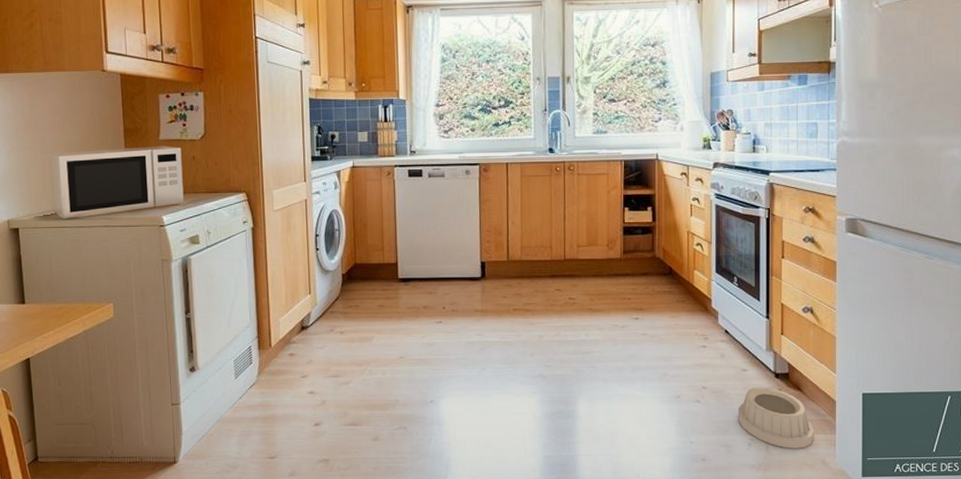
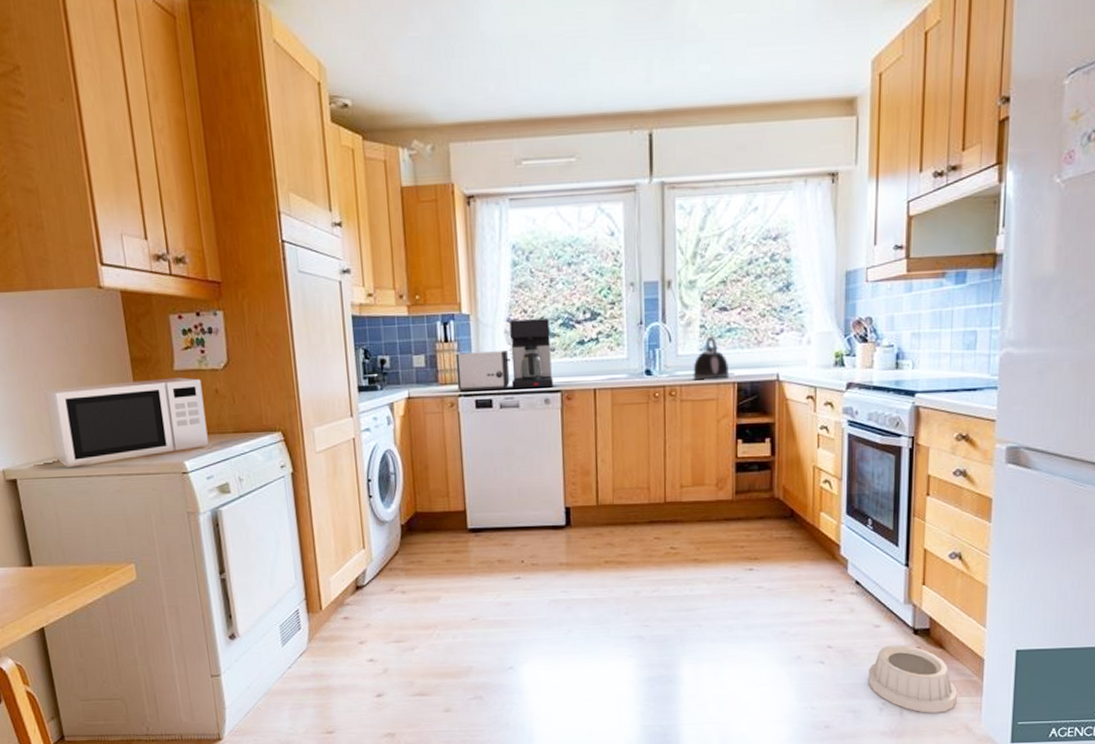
toaster: none [393,130,438,164] -> present [455,350,510,393]
coffee maker: none [438,105,473,162] -> present [509,318,554,390]
kettle: none [588,122,618,159] -> present [693,336,730,381]

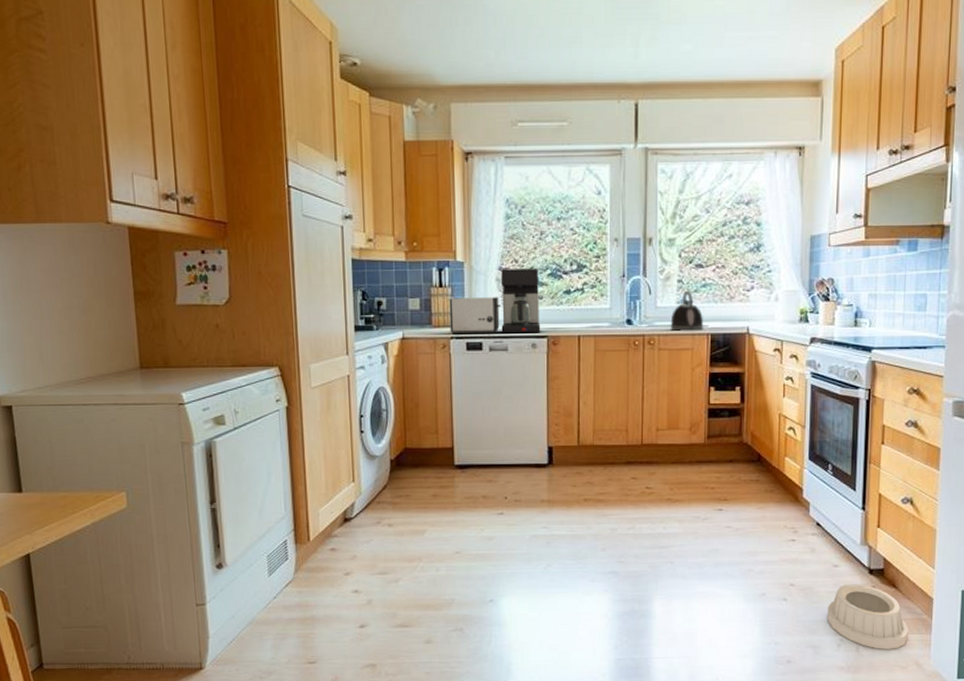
microwave: present [43,377,209,468] -> none [45,312,207,396]

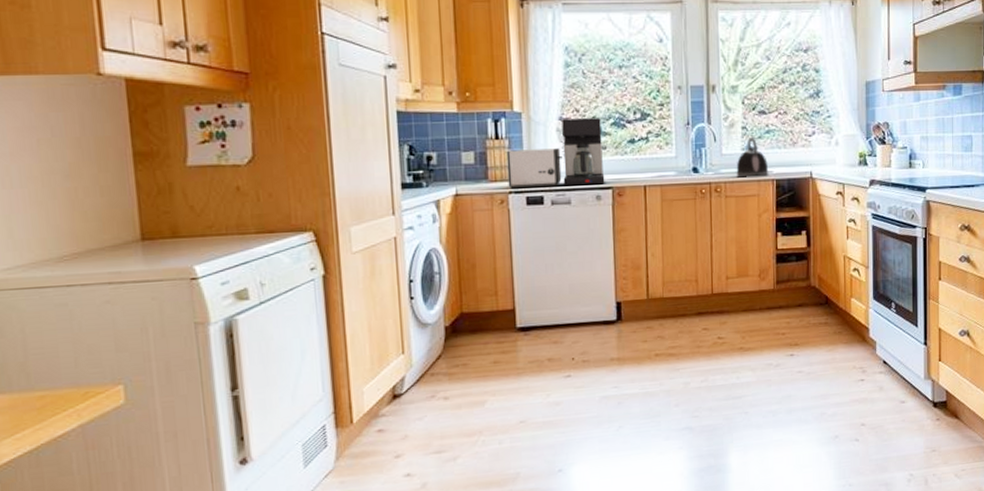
pet bowl: present [827,584,909,649] -> none [897,418,971,481]

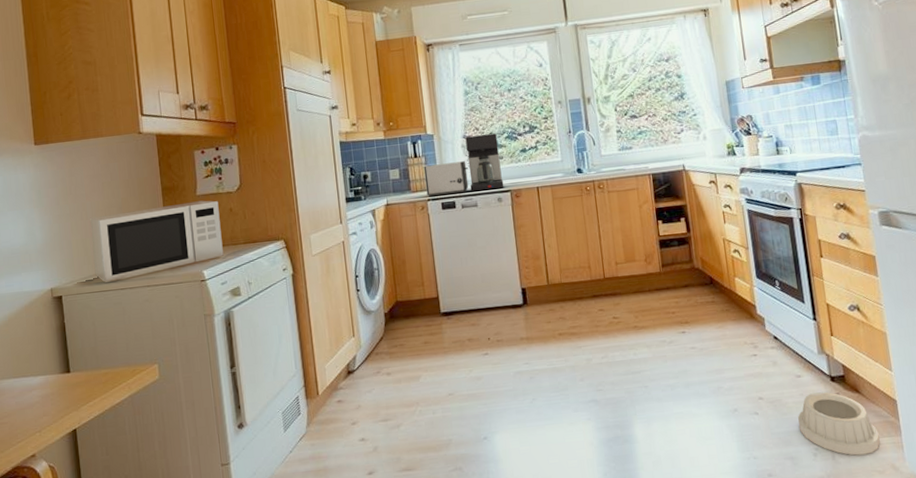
microwave: none [16,173,225,277] -> present [90,200,224,283]
kettle: present [736,136,769,179] -> none [615,138,645,175]
pet bowl: none [897,418,971,481] -> present [798,392,880,456]

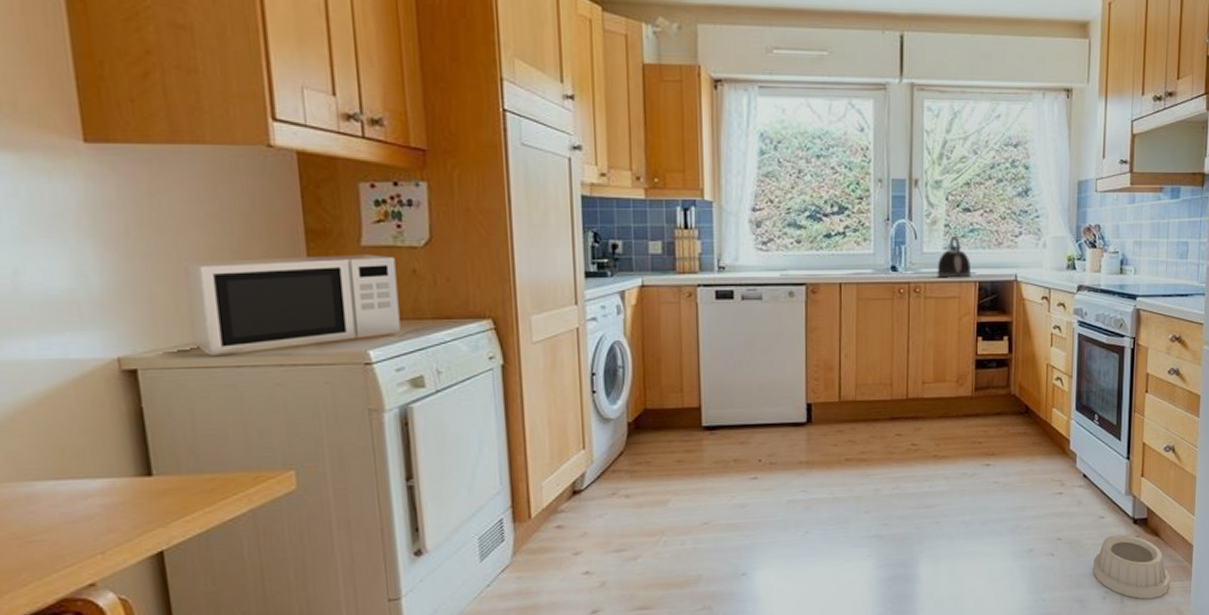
toaster: present [423,161,469,198] -> none [695,241,754,283]
coffee maker: present [465,133,504,192] -> none [755,210,799,281]
kettle: none [615,138,645,175] -> present [937,235,972,279]

